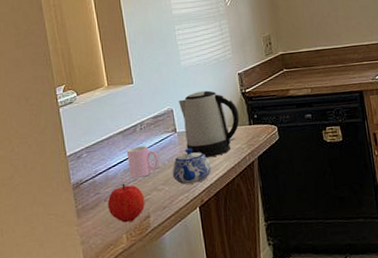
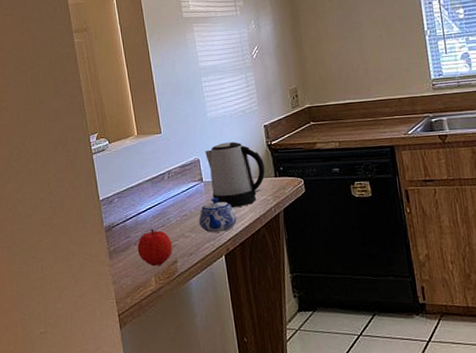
cup: present [126,146,159,178] -> none [155,194,186,224]

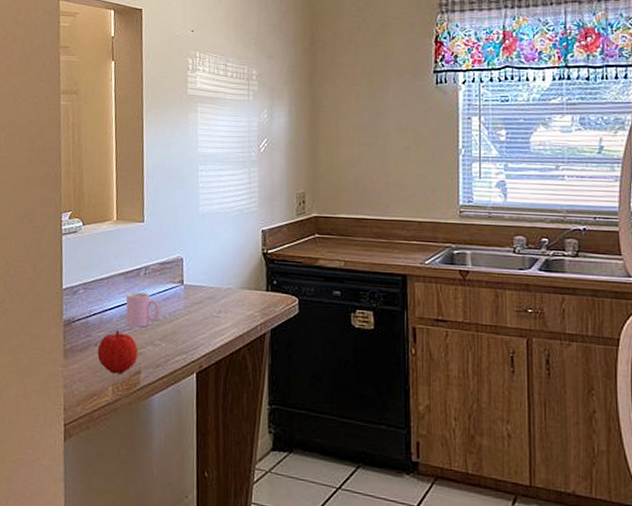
cup: none [155,194,186,224] -> present [125,292,160,327]
teapot: present [198,197,238,233] -> none [172,305,217,346]
kettle: present [205,141,265,207] -> none [190,243,256,320]

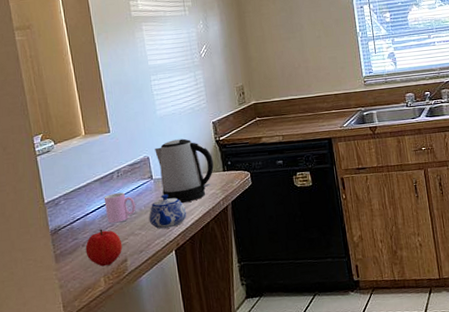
teapot: none [172,305,217,346] -> present [148,194,187,229]
kettle: none [190,243,256,320] -> present [155,138,214,203]

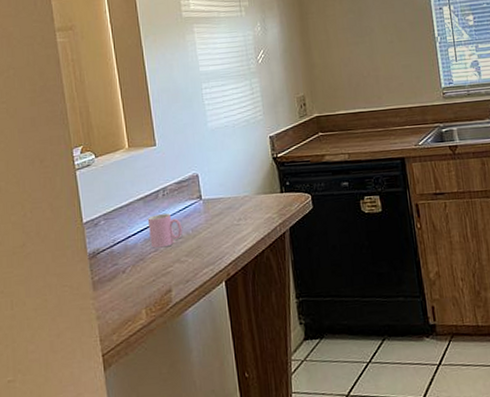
fruit: present [85,228,123,267] -> none [126,254,167,297]
teapot: present [148,194,187,229] -> none [196,217,240,256]
kettle: present [155,138,214,203] -> none [205,154,270,227]

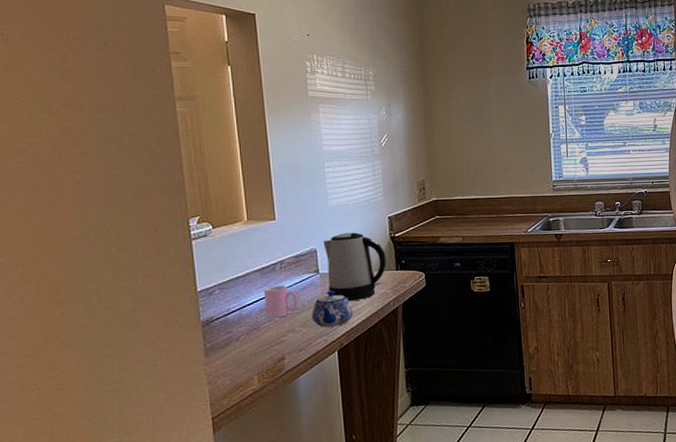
teapot: none [196,217,240,256] -> present [311,290,354,327]
kettle: none [205,154,270,227] -> present [323,232,386,301]

